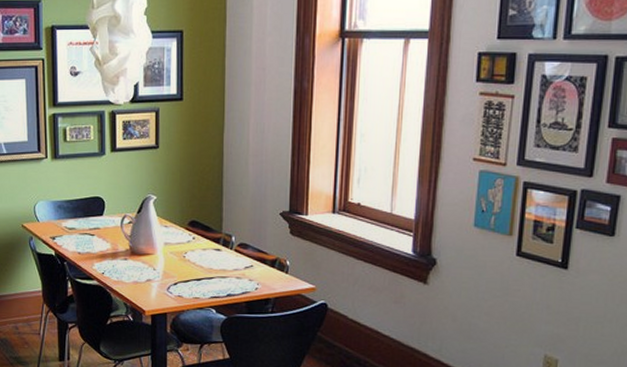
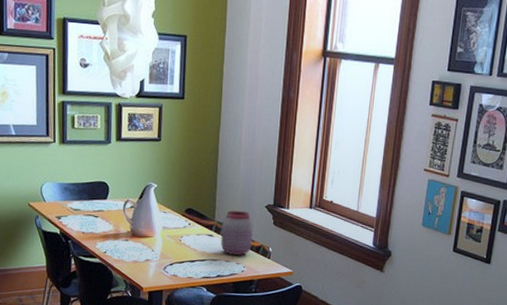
jar: none [230,221,267,271] -> present [221,211,254,255]

